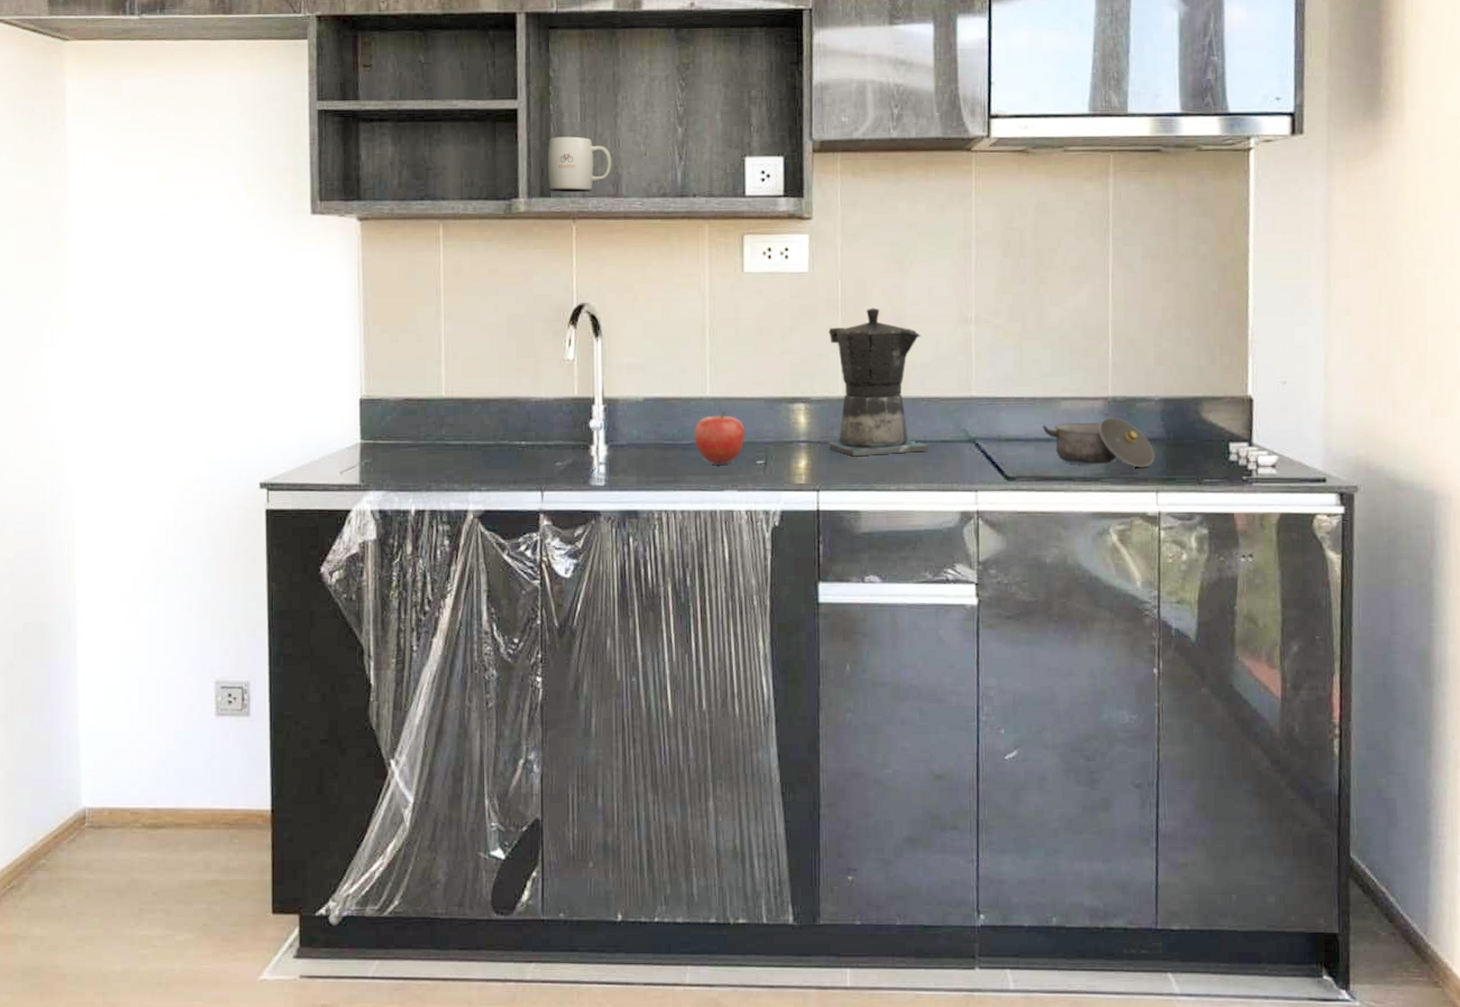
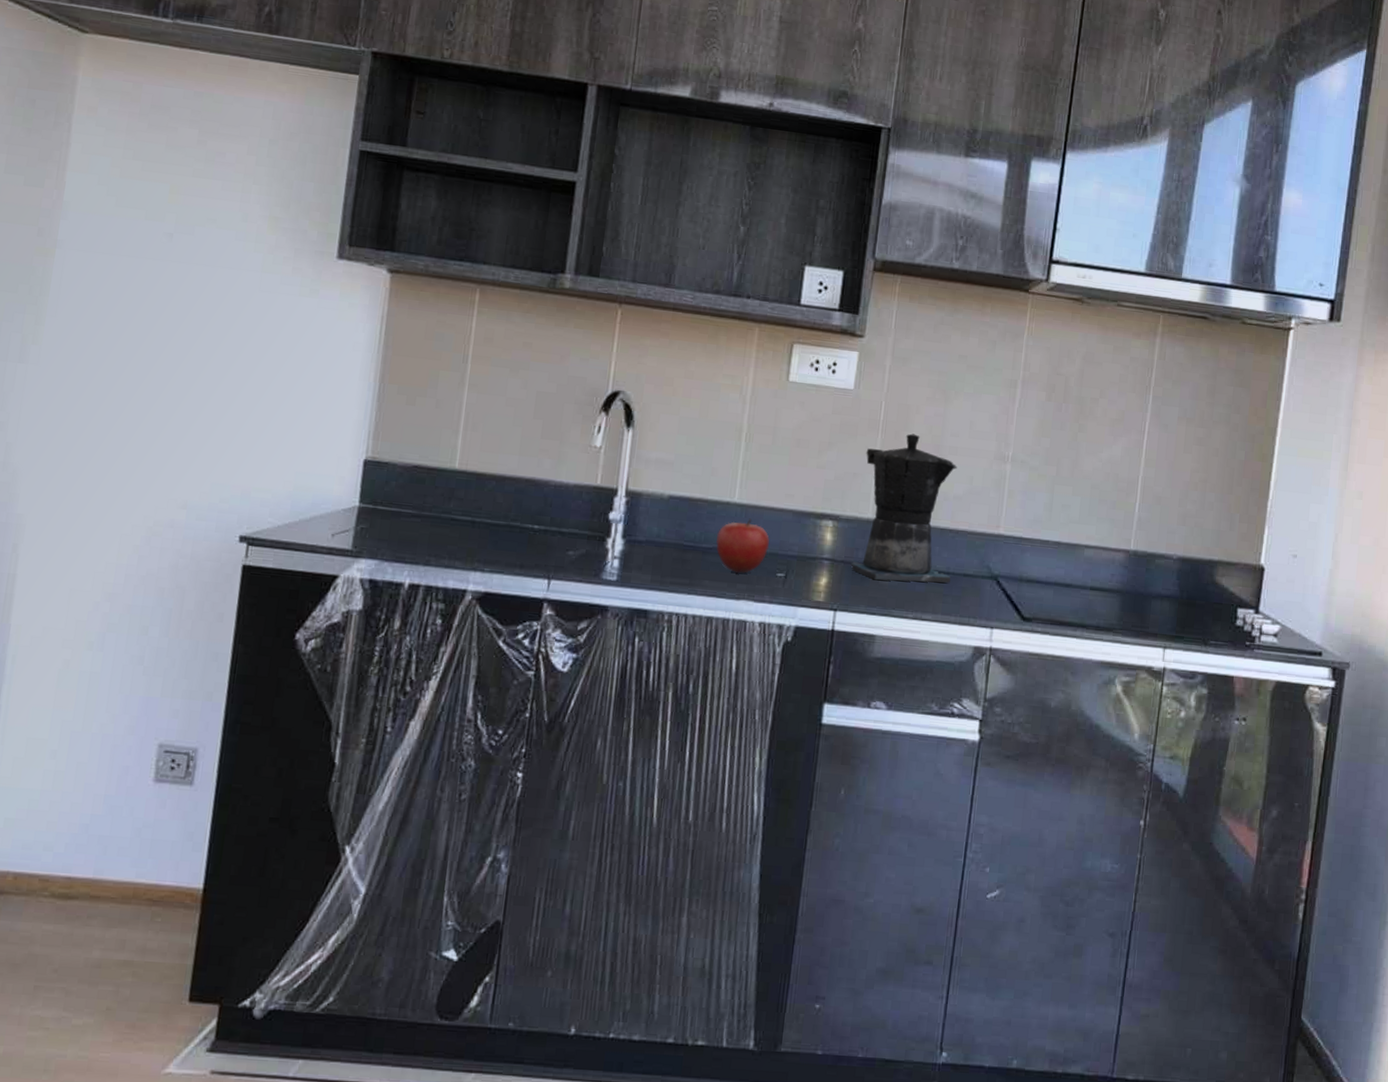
mug: present [547,136,613,193] -> none [598,216,669,278]
cooking pot: present [1042,417,1156,468] -> none [1063,569,1167,623]

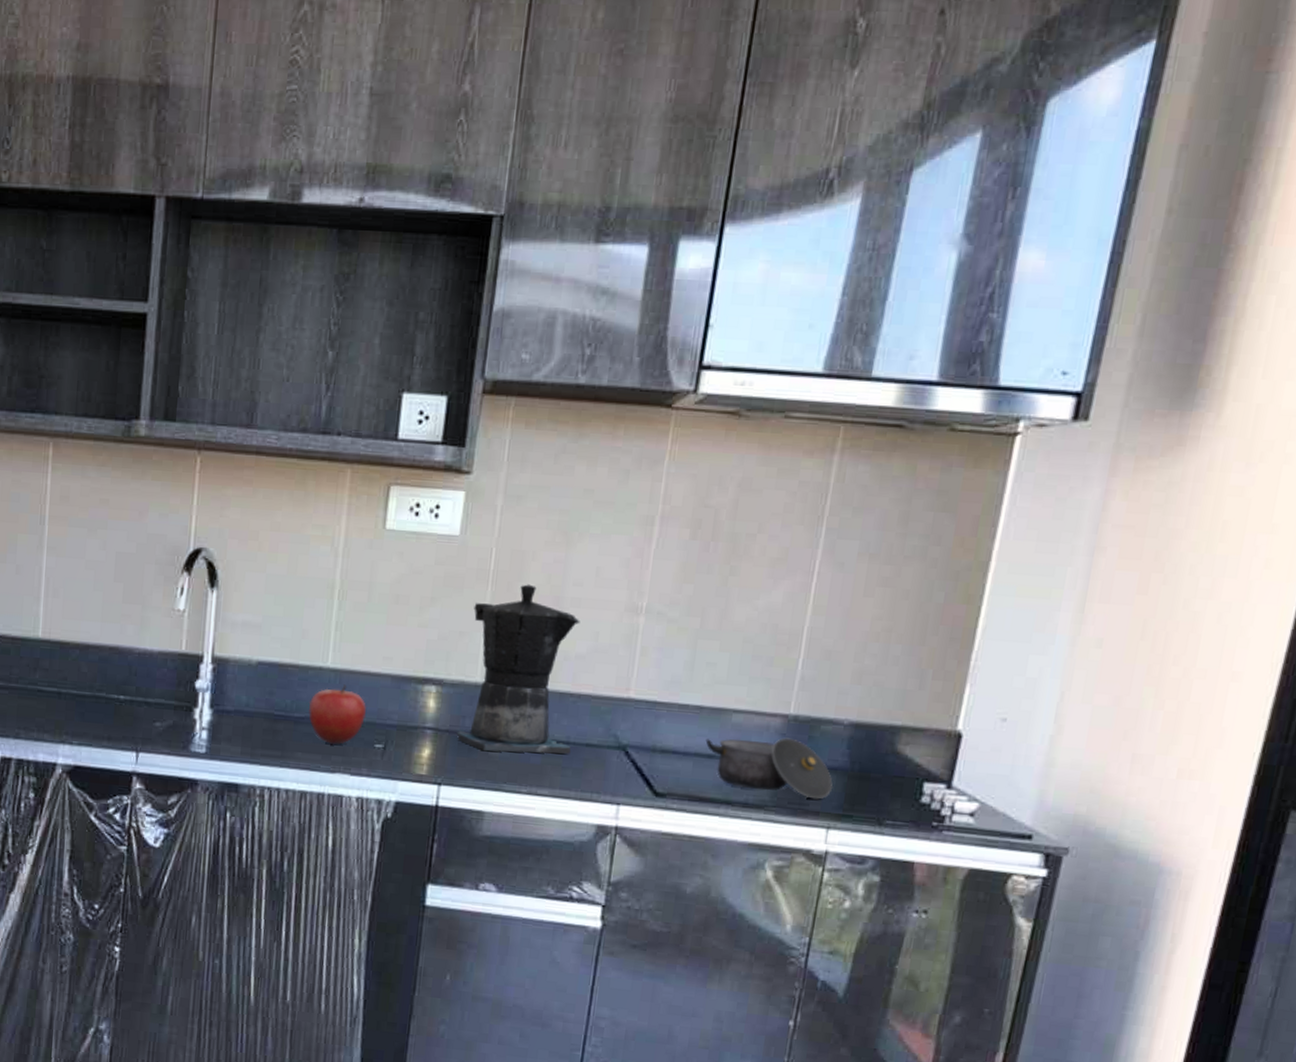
cooking pot: none [1063,569,1167,623] -> present [705,737,833,800]

